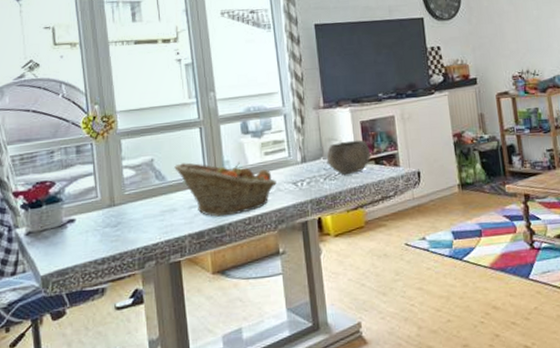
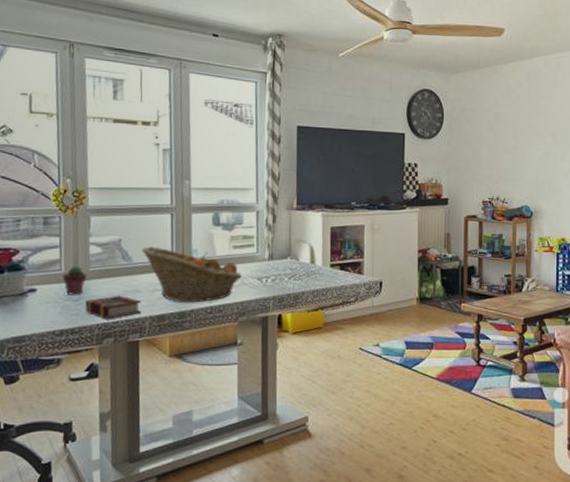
potted succulent: none [99,191,123,222] -> present [62,266,87,295]
book: none [124,216,180,242] -> present [85,295,141,319]
bowl: present [326,140,370,174] -> none [293,244,336,276]

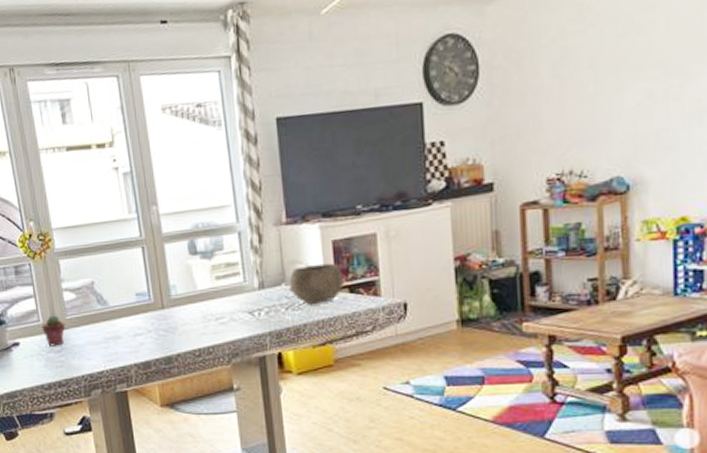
book: present [85,295,141,319] -> none [68,343,125,369]
fruit basket: present [142,246,242,303] -> none [116,286,230,347]
bowl: none [293,244,336,276] -> present [289,263,343,304]

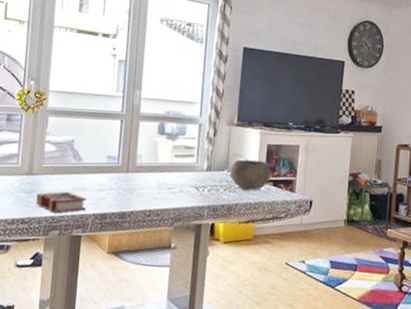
potted succulent: present [41,315,66,347] -> none [18,161,41,188]
book: none [68,343,125,369] -> present [35,191,87,213]

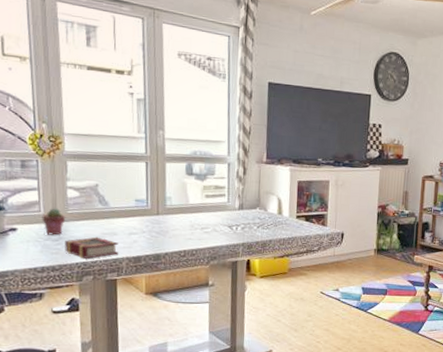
potted succulent: none [18,161,41,188] -> present [42,208,66,236]
bowl: present [229,159,271,190] -> none [262,196,302,226]

